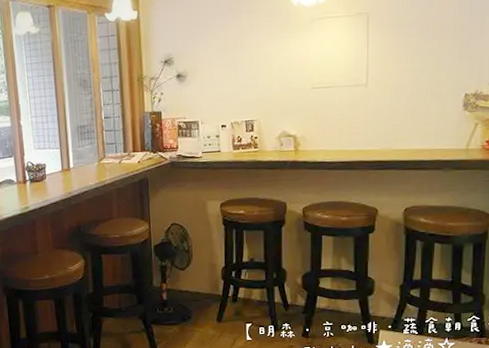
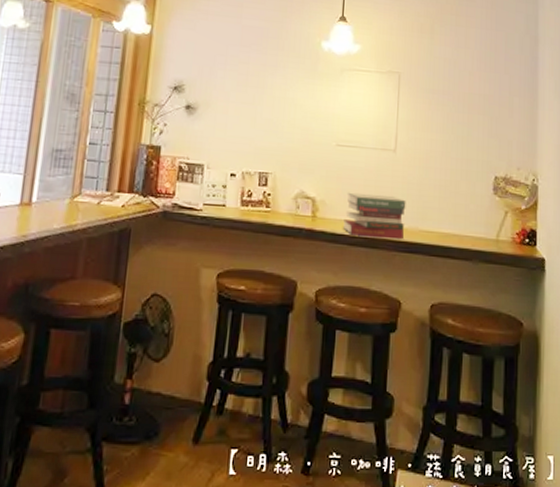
books: none [323,124,379,161] -> present [343,192,406,238]

